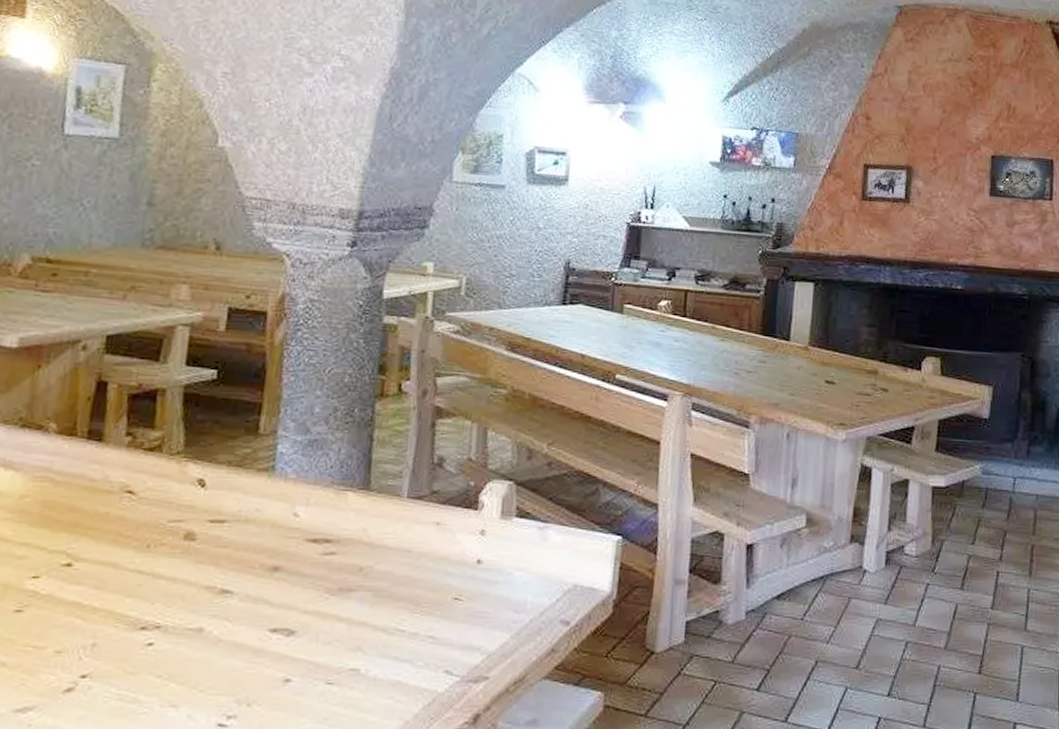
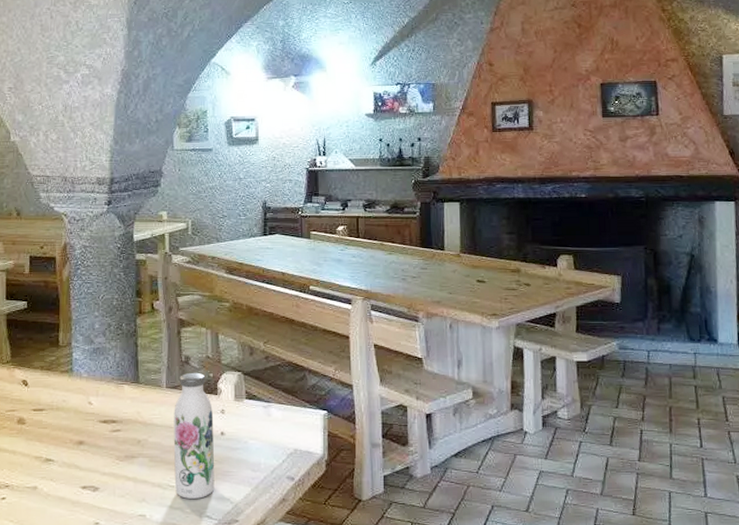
water bottle: none [405,478,470,648] -> present [173,372,215,499]

